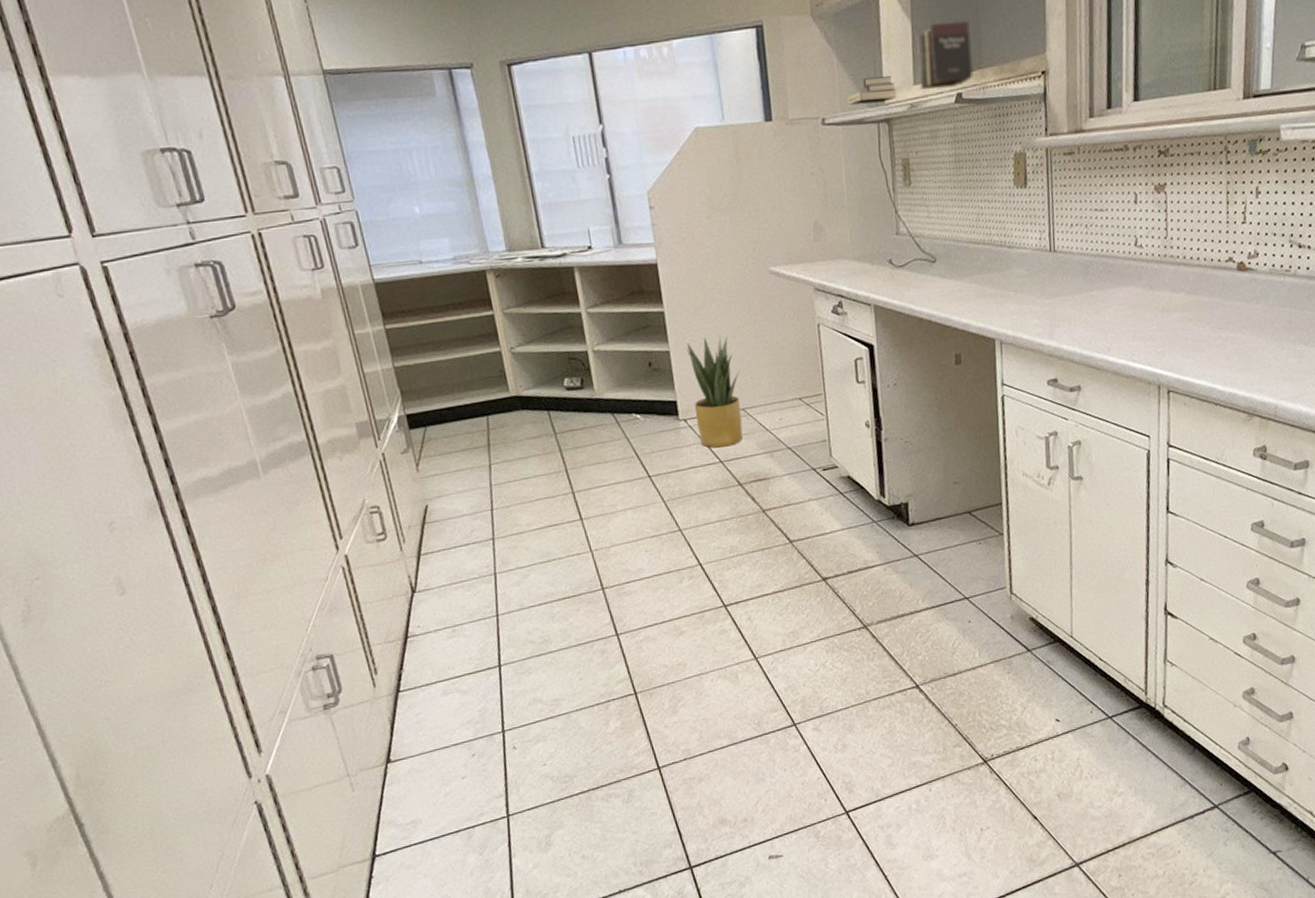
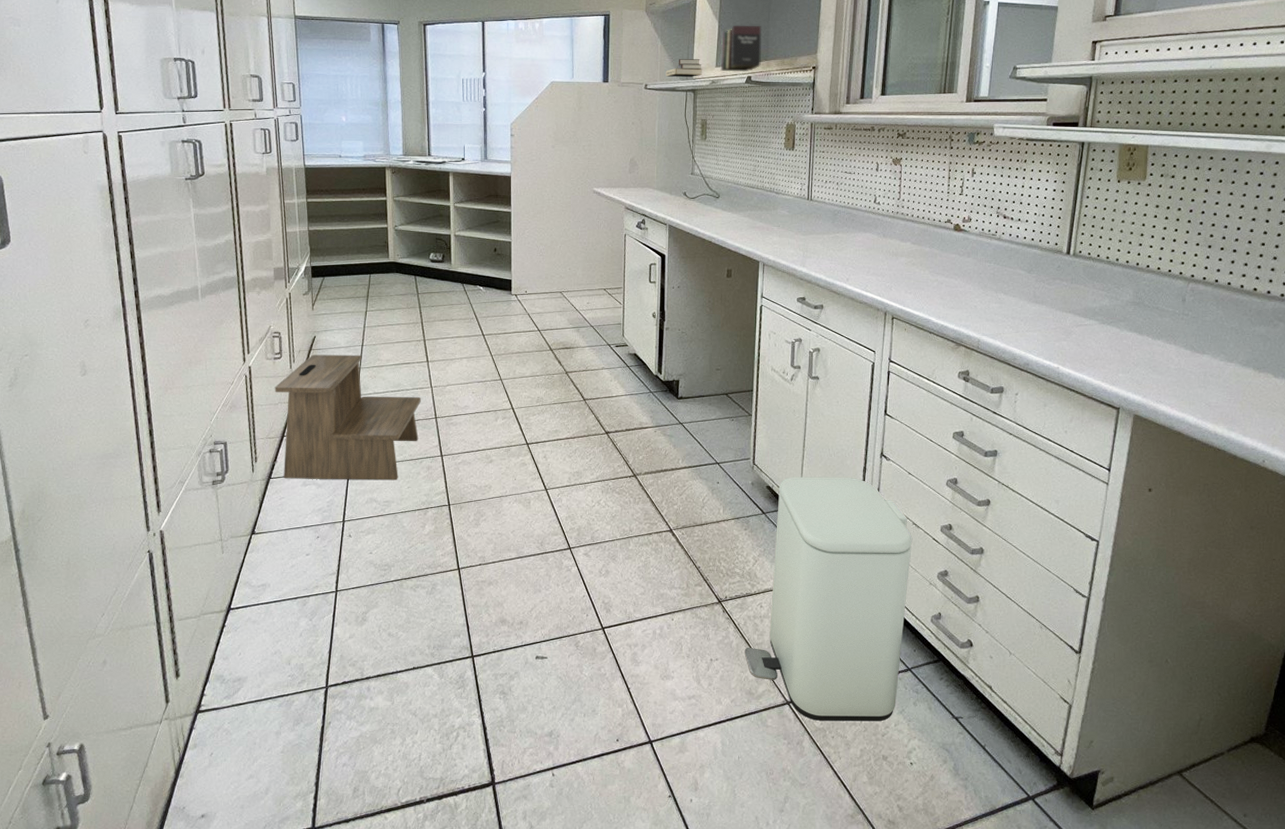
step stool: none [384,521,585,690] -> present [274,354,421,480]
planter: present [685,335,743,448] -> none [523,234,563,319]
pedal bin: none [1020,593,1211,880] -> present [744,477,913,722]

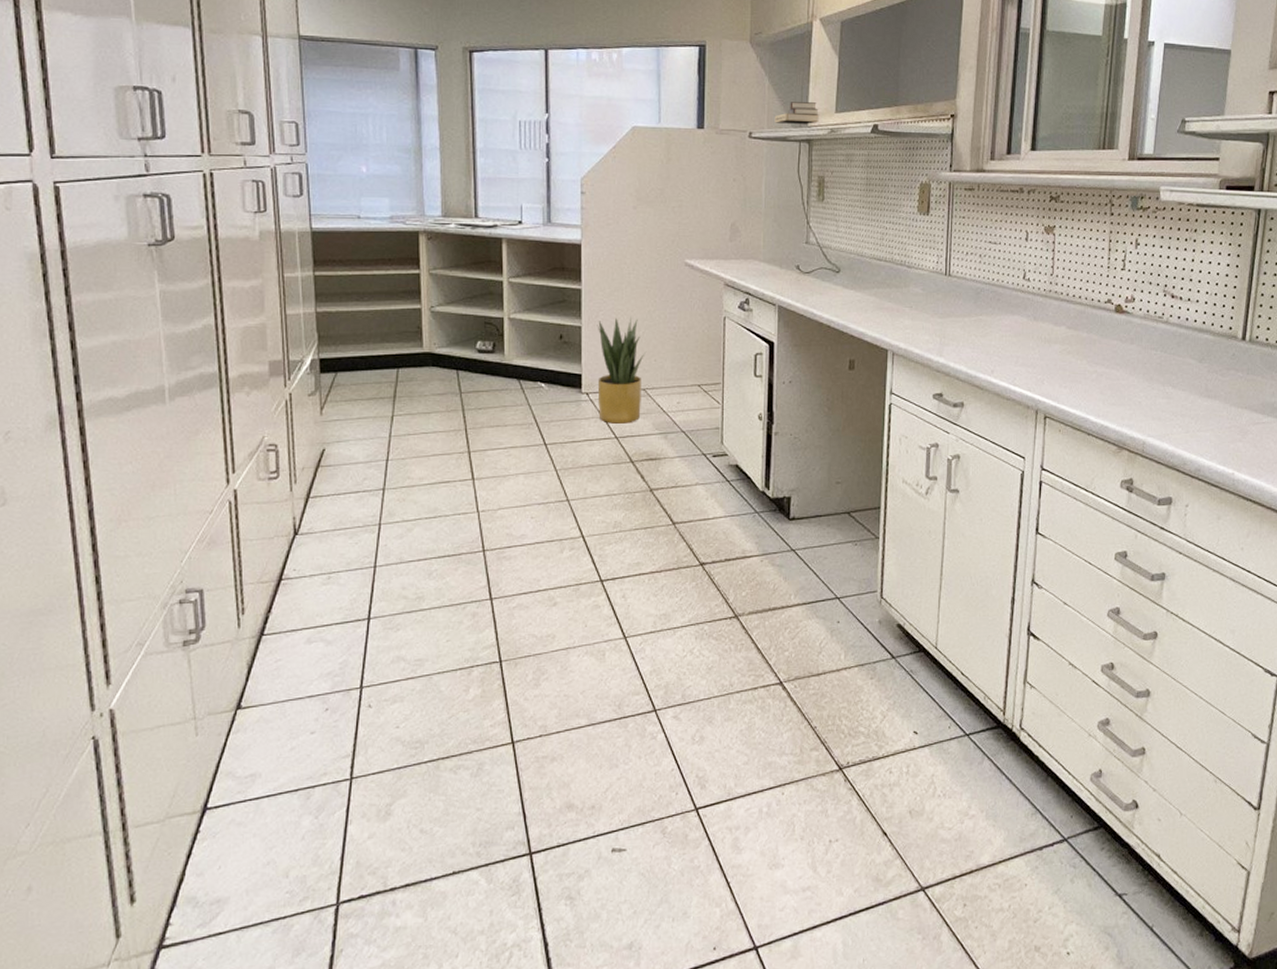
step stool: present [274,354,421,480] -> none [269,472,464,635]
planter: none [523,234,563,319] -> present [597,317,647,424]
books: present [720,25,761,72] -> none [841,62,890,120]
pedal bin: present [744,477,913,722] -> none [870,610,1069,909]

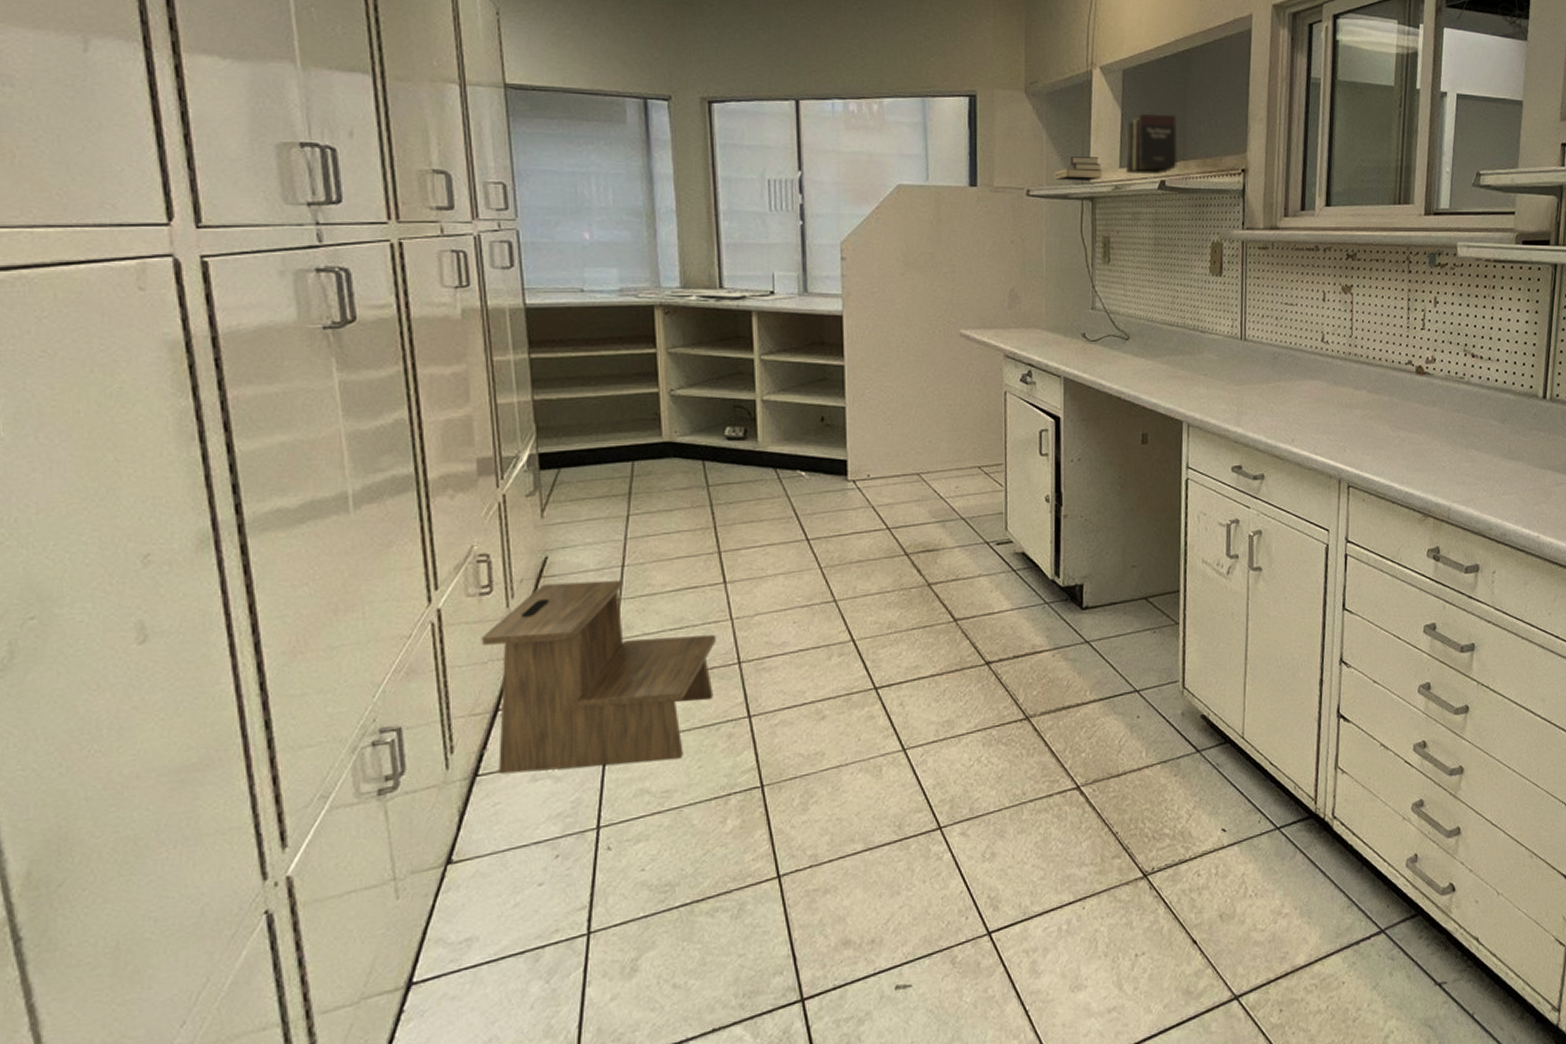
step stool: none [269,472,464,635] -> present [481,579,716,775]
planter: present [597,317,647,424] -> none [863,395,920,513]
books: none [841,62,890,120] -> present [1125,113,1177,175]

